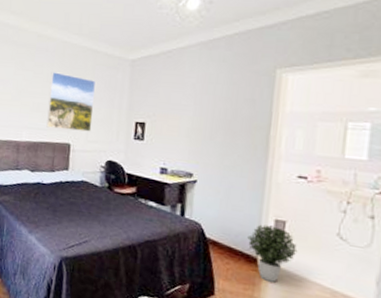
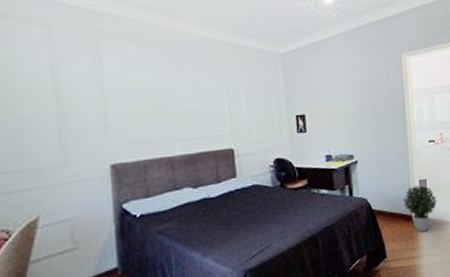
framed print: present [46,72,95,132] -> none [197,72,254,136]

